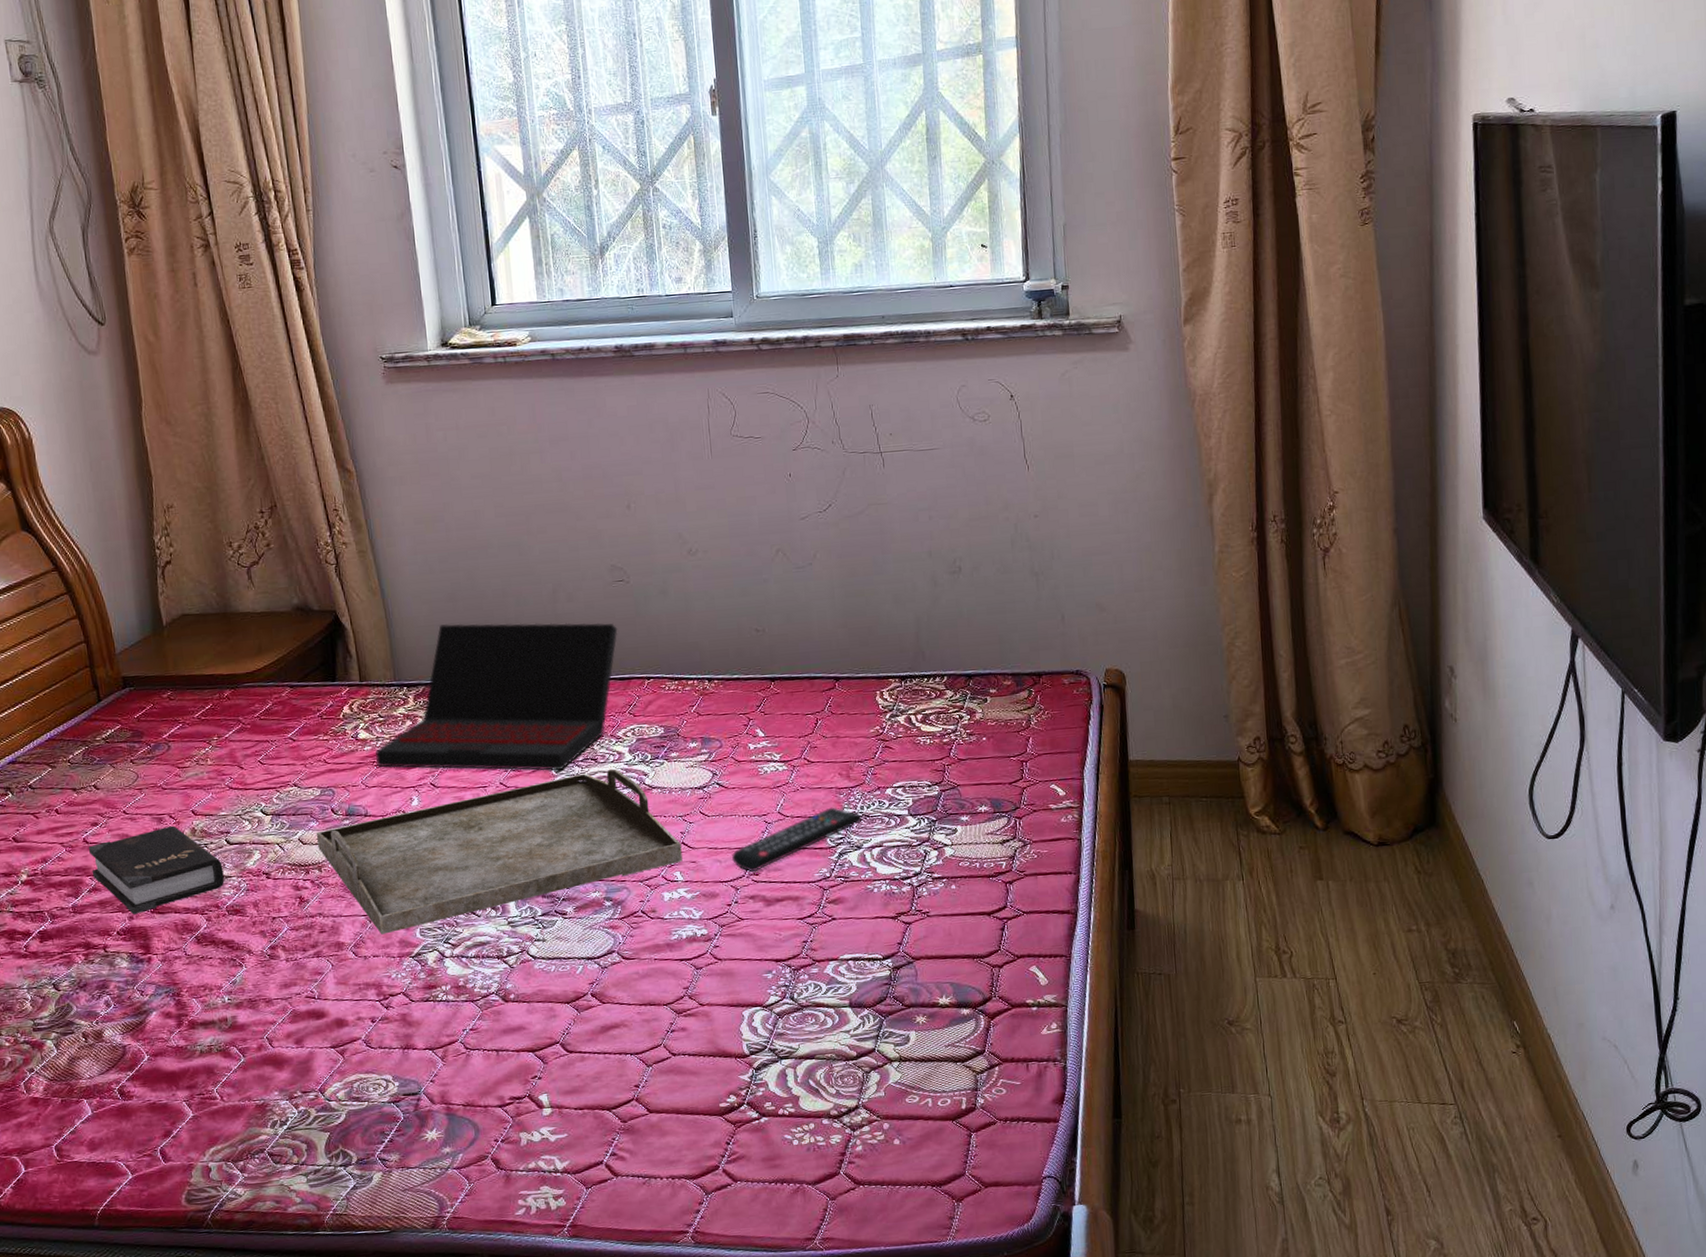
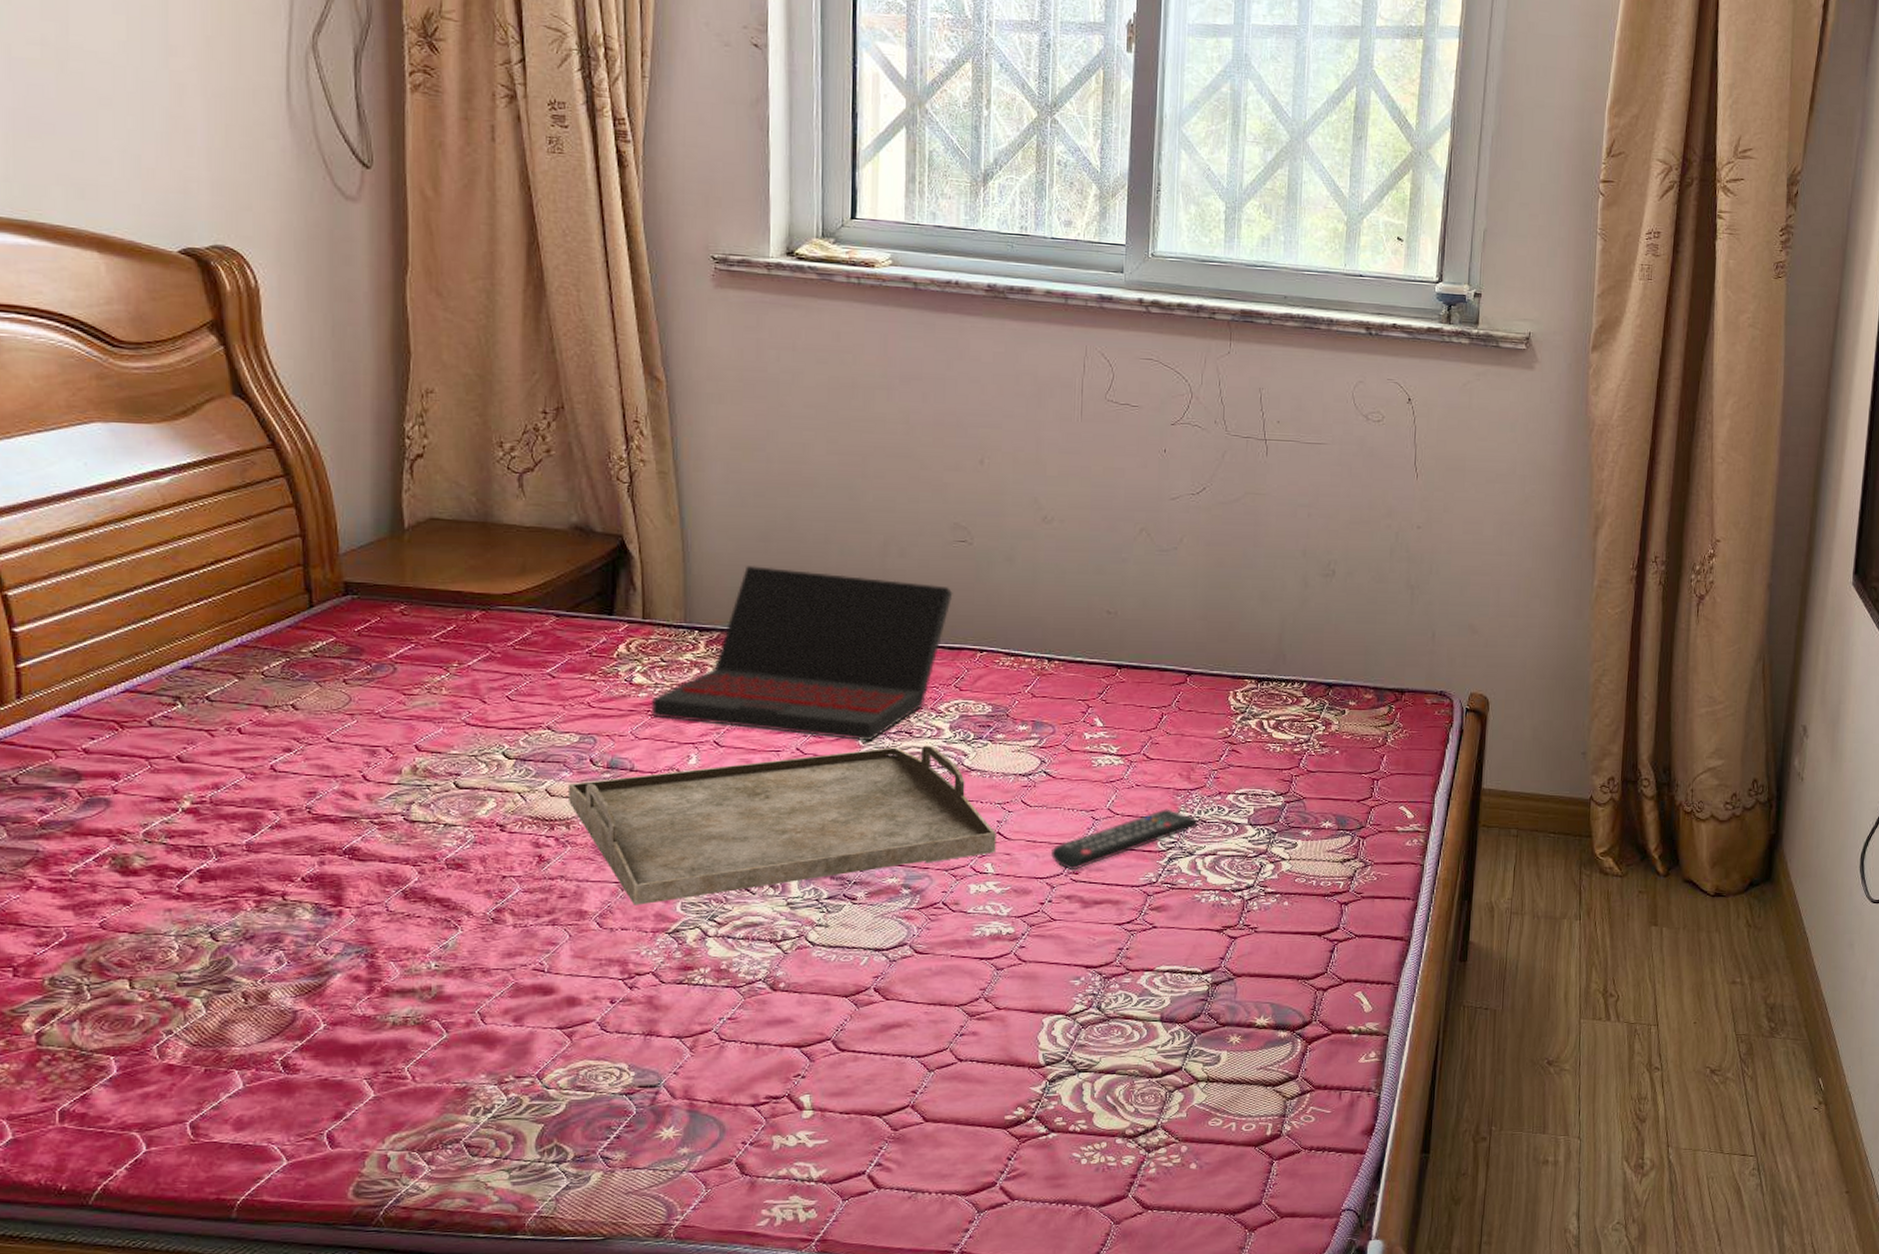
hardback book: present [88,825,224,915] -> none [275,760,447,860]

